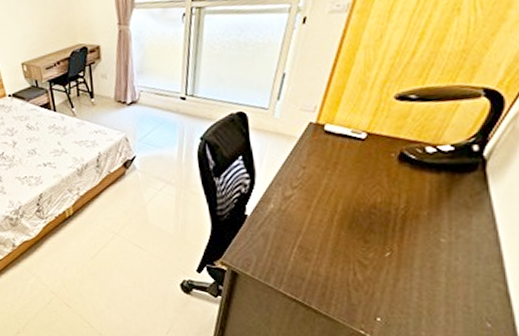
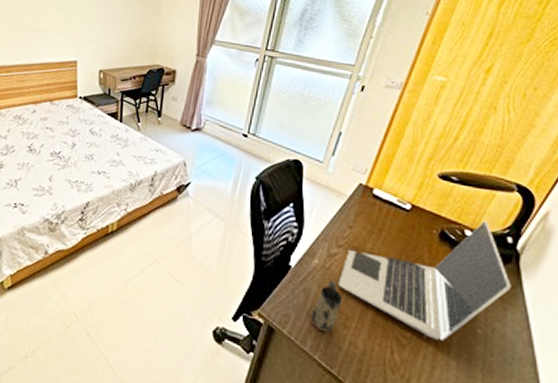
mug: none [272,220,302,268] -> present [311,280,343,333]
laptop: none [296,134,477,256] -> present [338,221,512,341]

